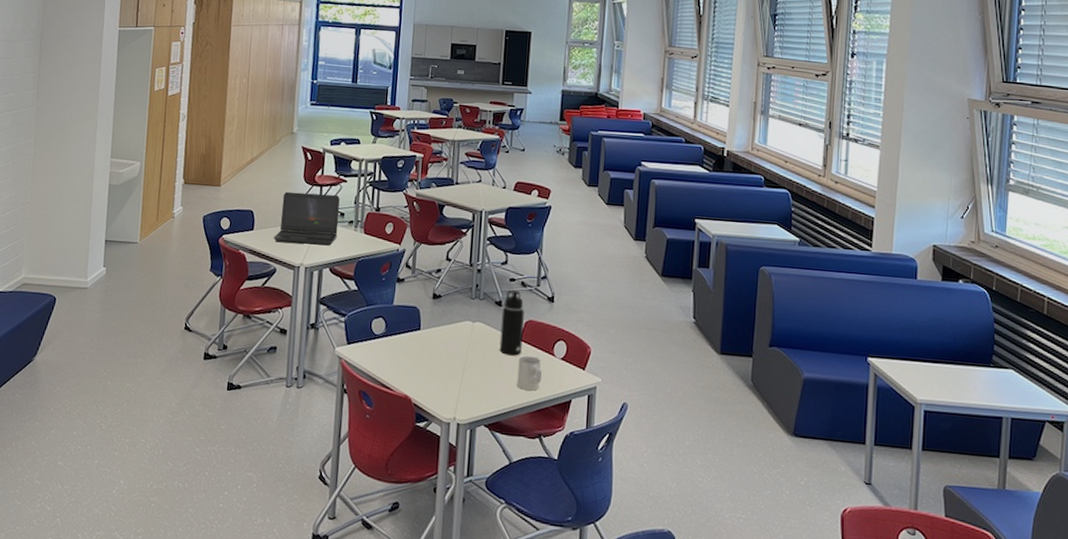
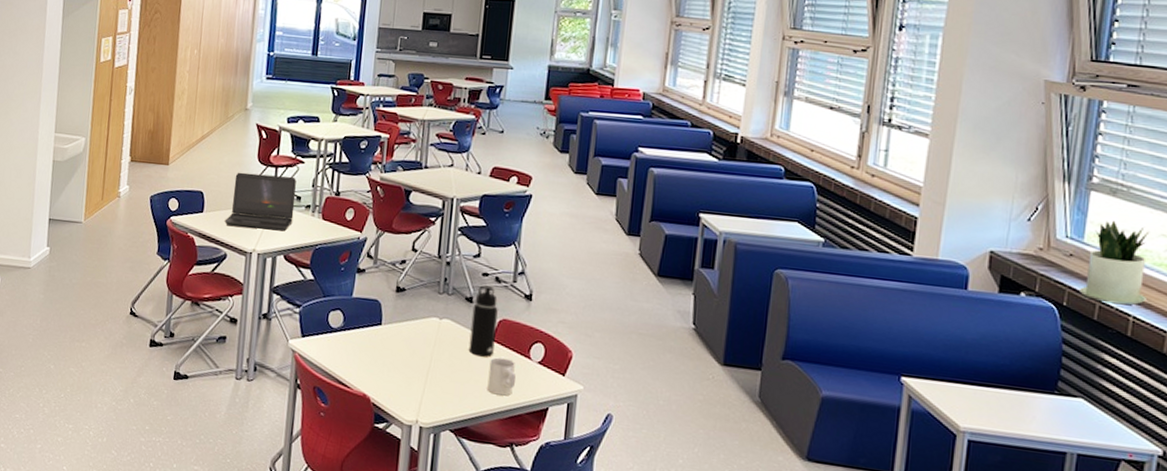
planter: none [1004,216,1057,288] -> present [1078,220,1150,306]

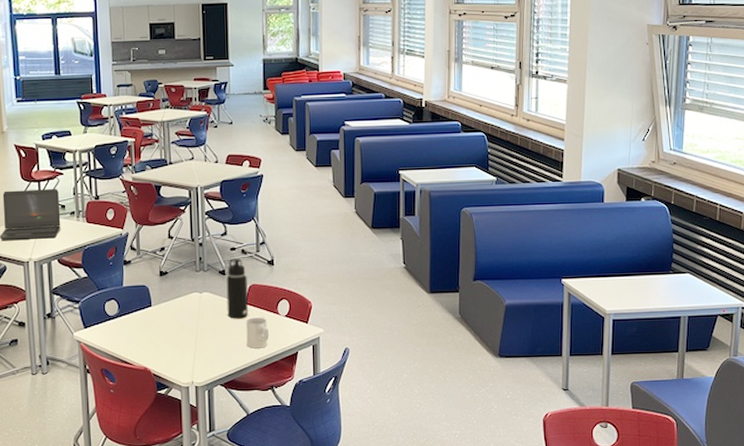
planter: present [1078,220,1150,306] -> none [681,131,728,197]

